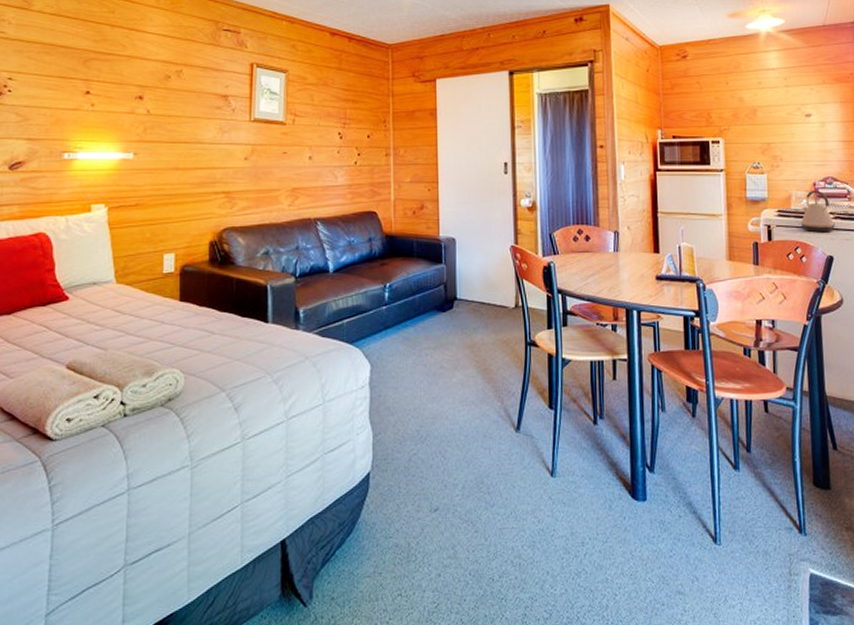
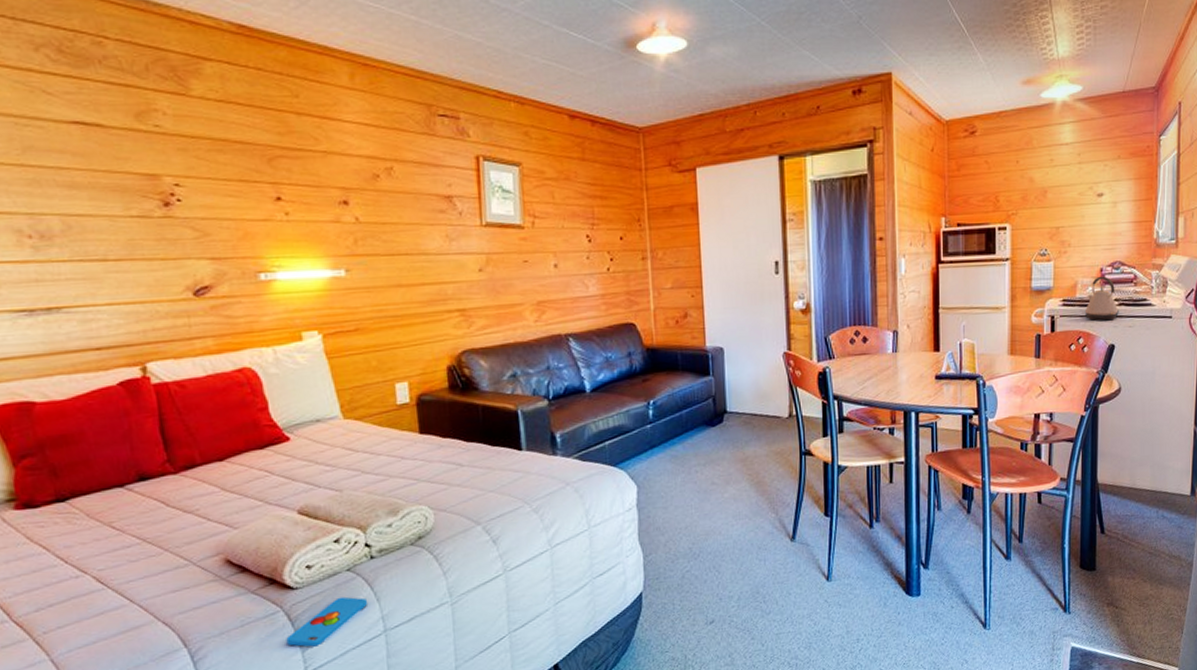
smartphone: none [39,452,117,500] -> present [286,596,369,647]

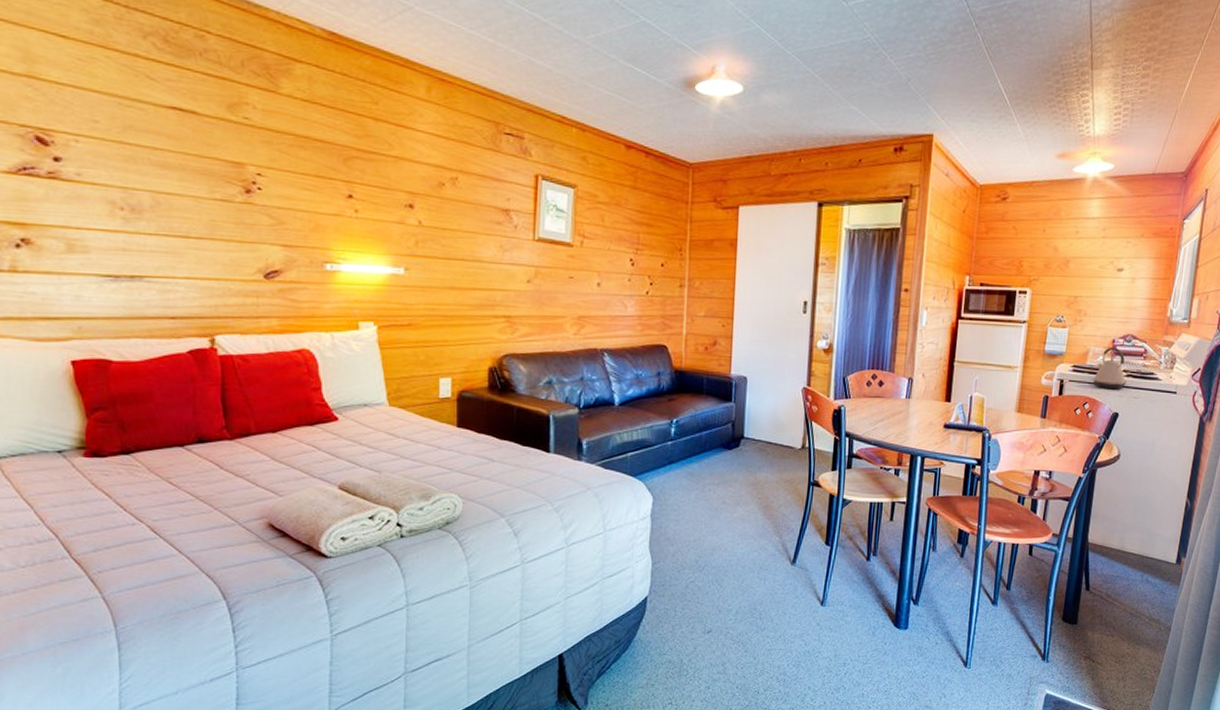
smartphone: present [286,596,369,647] -> none [316,569,394,613]

